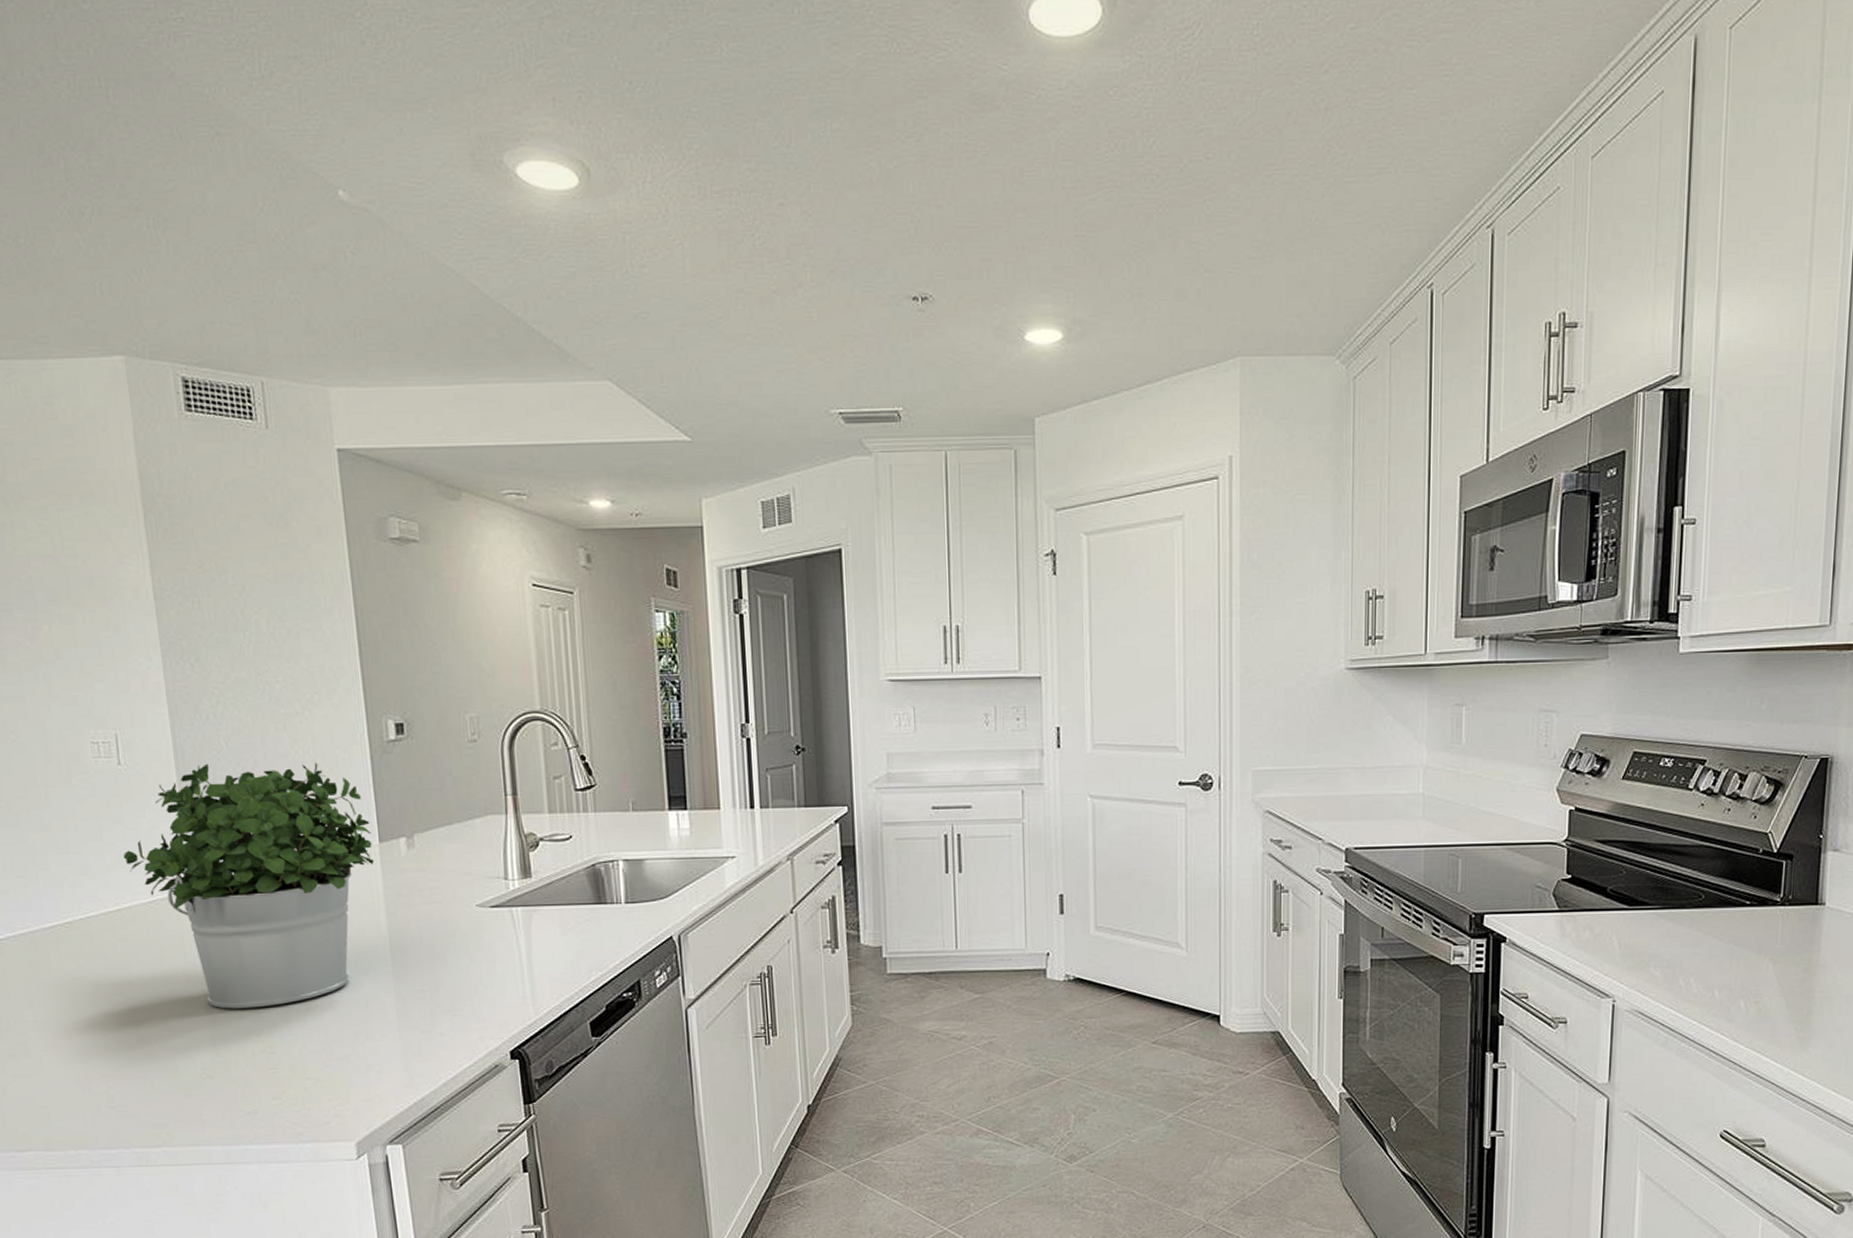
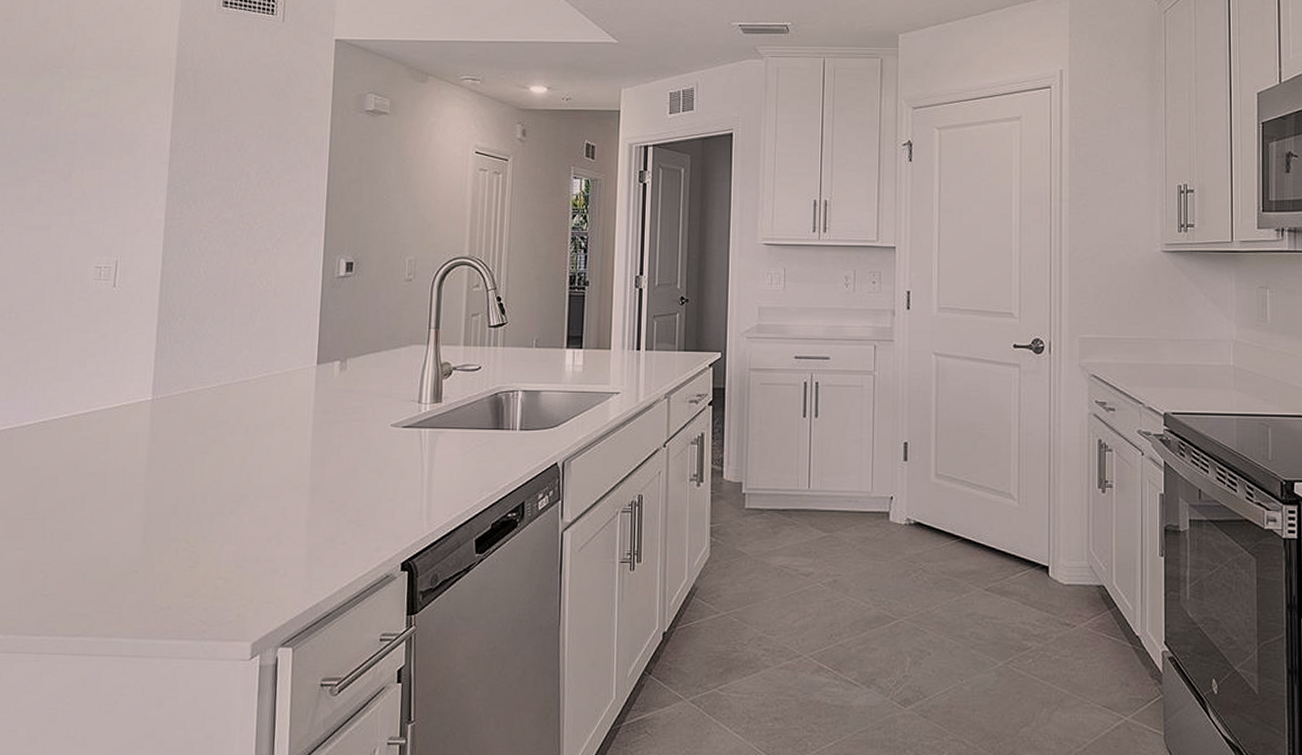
potted plant: present [124,762,374,1009] -> none [102,289,312,509]

